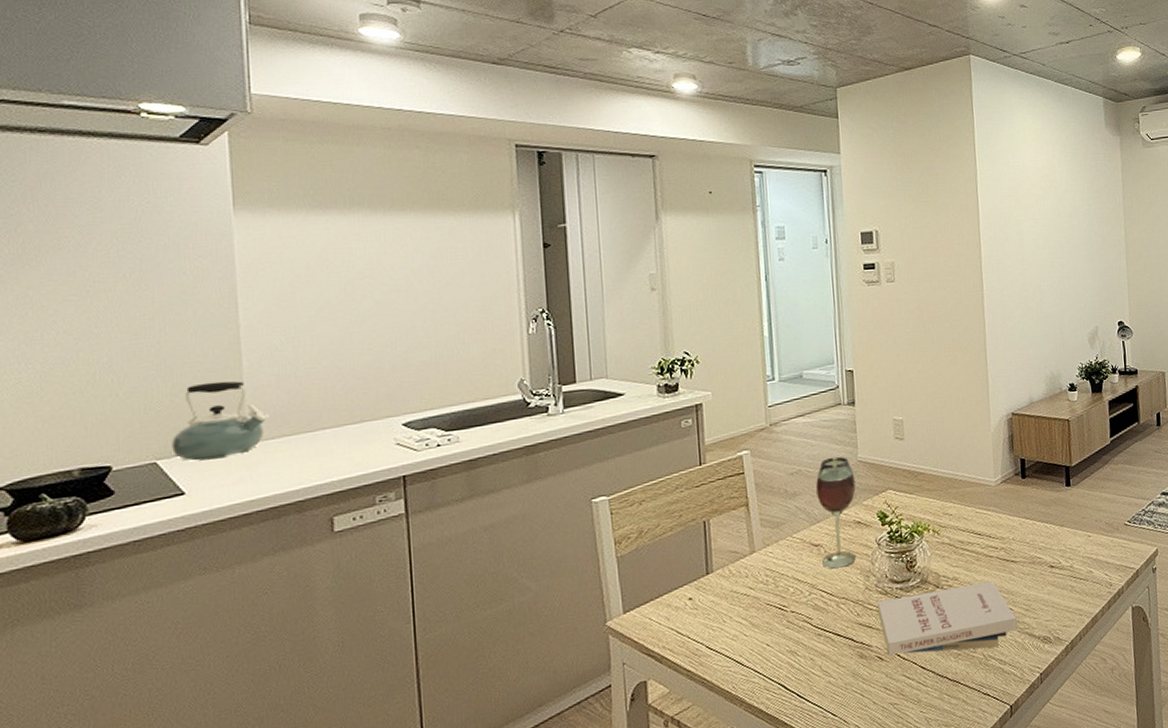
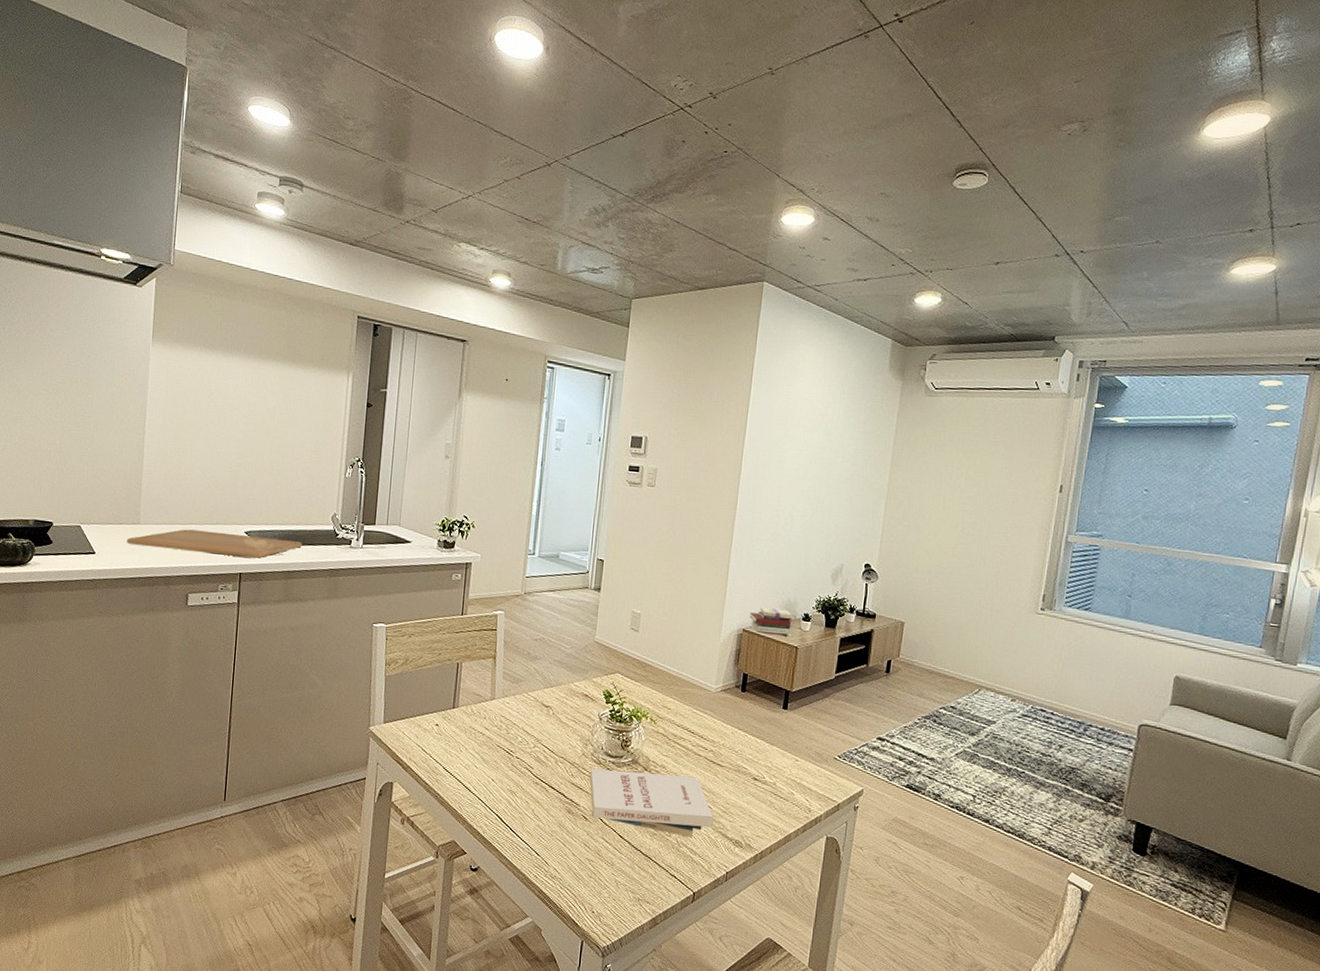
kettle: present [171,381,269,462] -> none [91,472,156,532]
chopping board: none [231,421,484,472] -> present [127,529,302,558]
wineglass: present [815,456,856,569] -> none [549,632,590,731]
books: none [1015,383,1061,413] -> present [749,607,792,637]

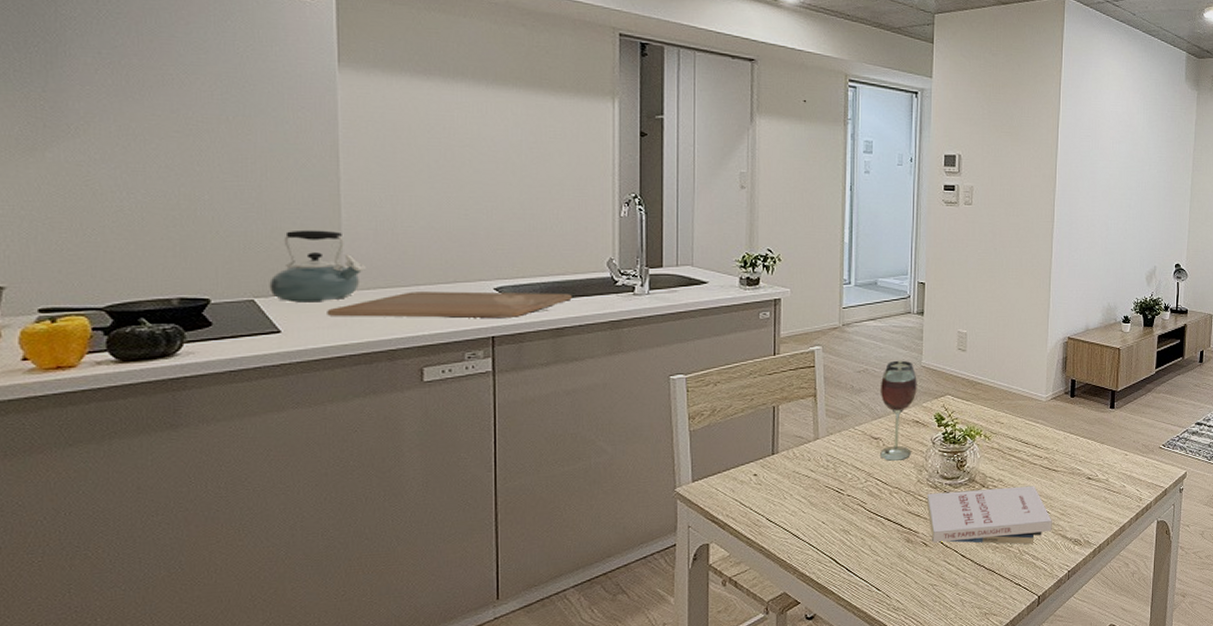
kettle: none [91,472,156,532] -> present [269,230,366,303]
wineglass: none [549,632,590,731] -> present [880,360,917,461]
books: present [749,607,792,637] -> none [1073,314,1114,340]

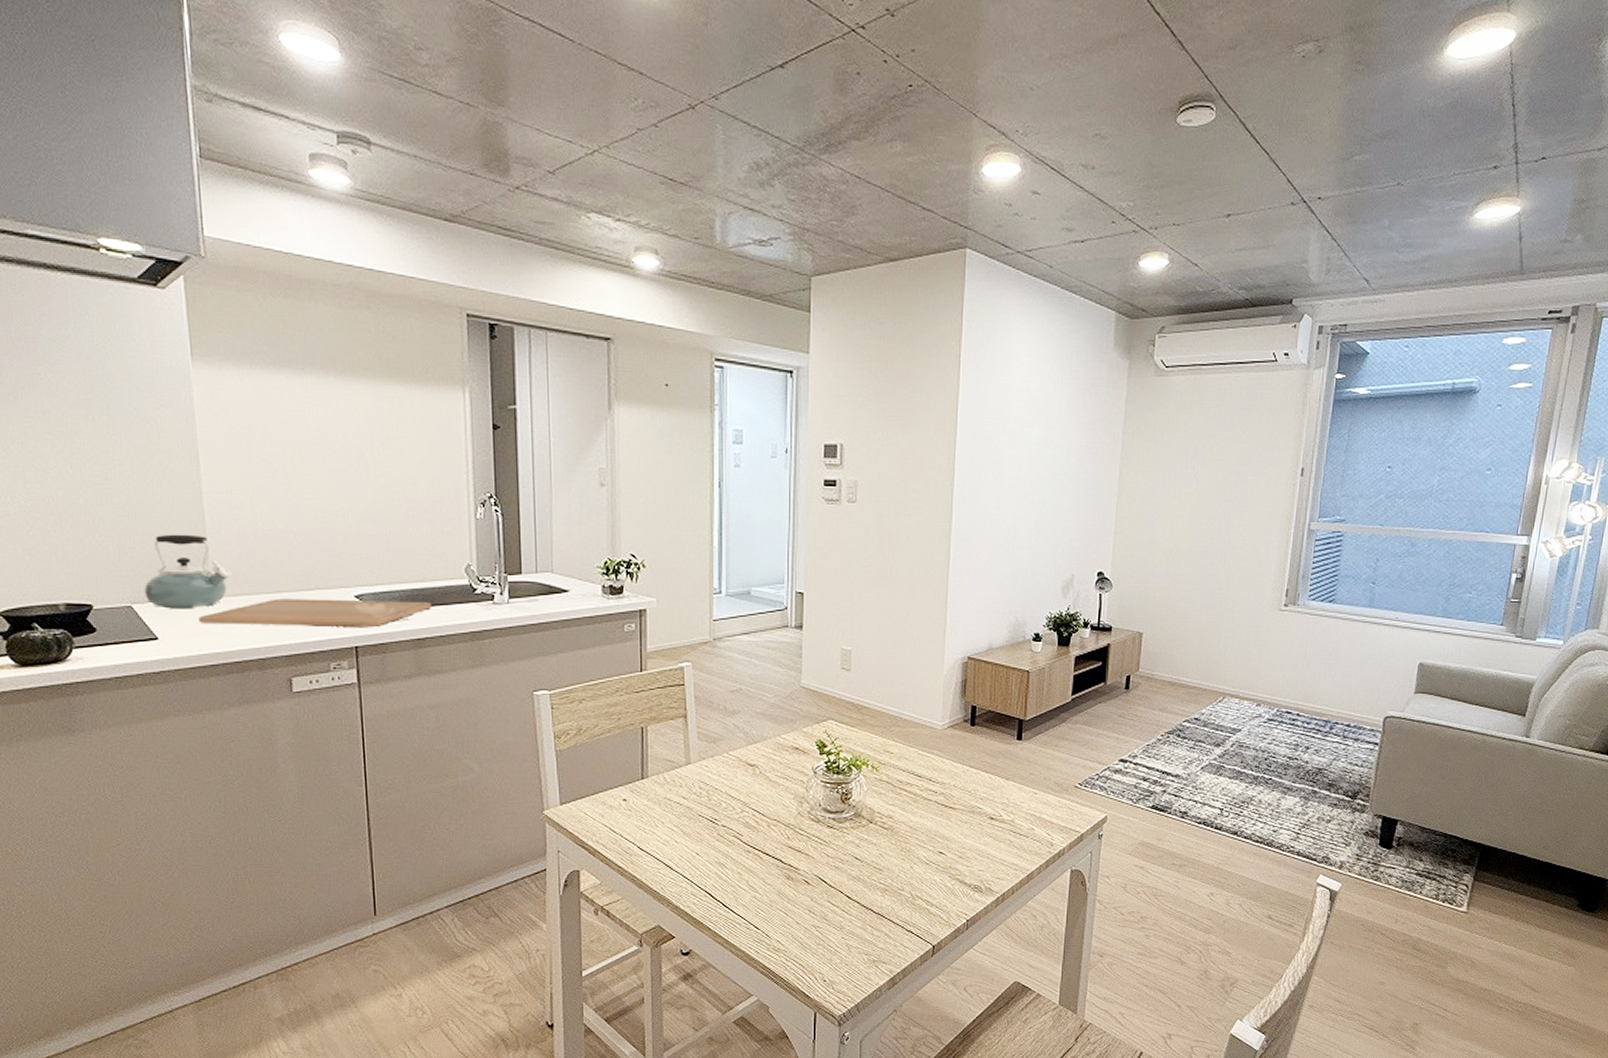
wineglass: present [880,360,917,461] -> none [755,679,796,790]
books: present [926,485,1052,545] -> none [808,824,949,889]

